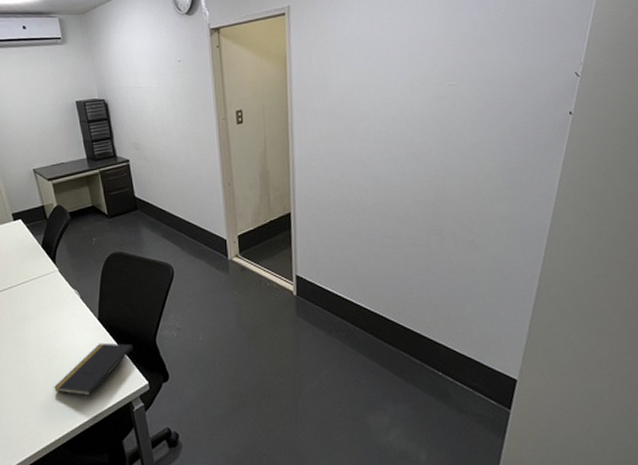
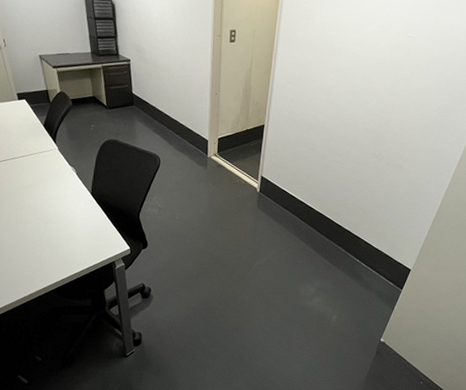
notepad: present [53,343,135,397] -> none [47,213,121,255]

